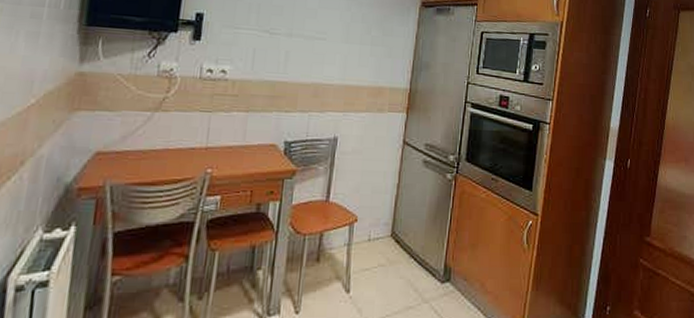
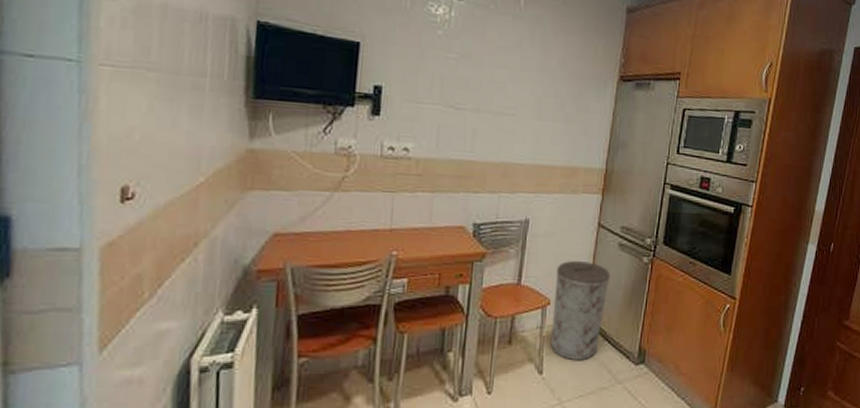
trash can: none [357,177,416,278] -> present [550,260,611,360]

